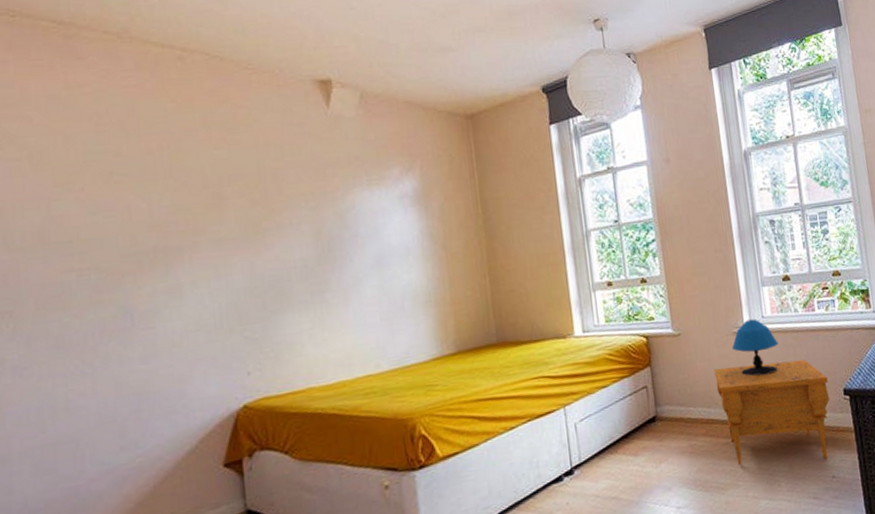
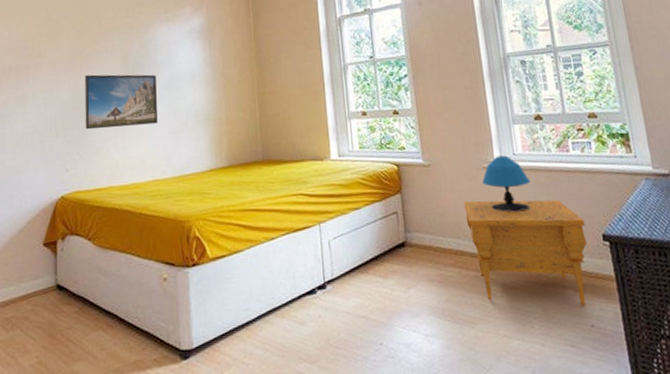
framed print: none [263,250,365,323] -> present [85,74,157,130]

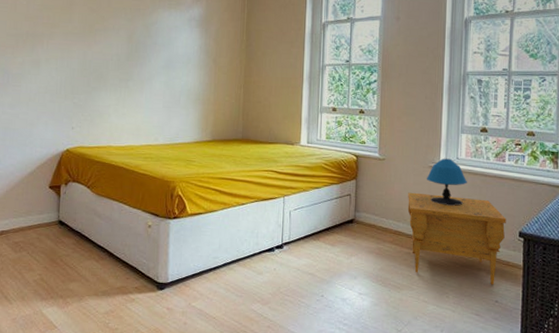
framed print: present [85,74,157,130] -> none [90,48,156,97]

